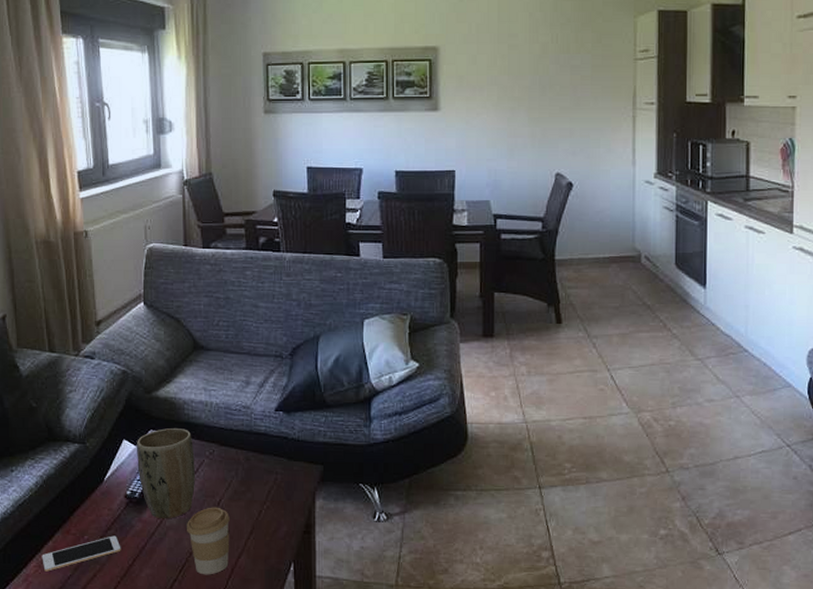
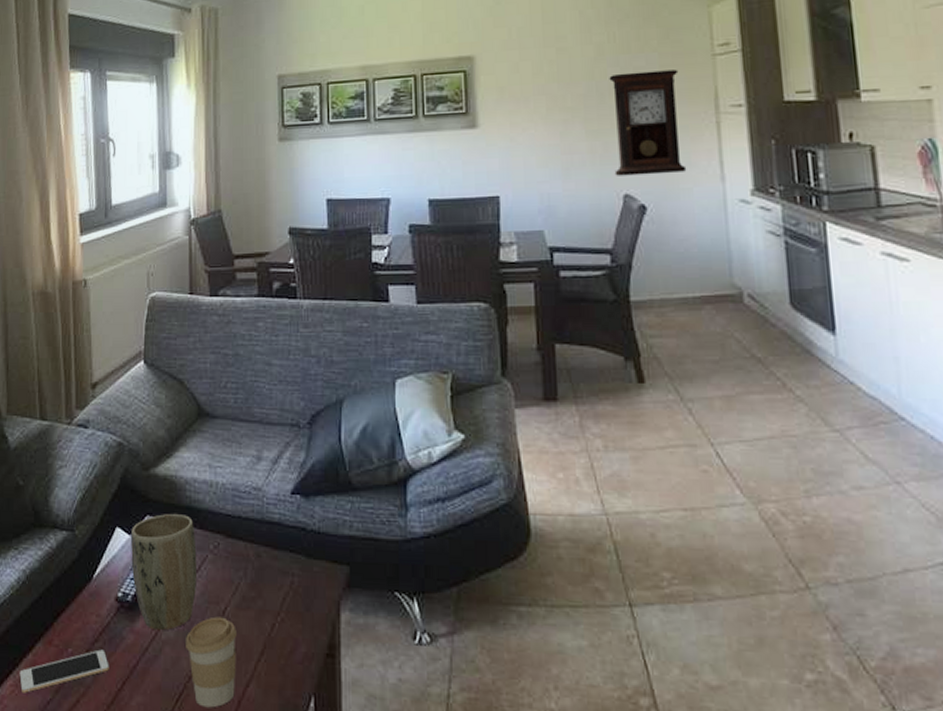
pendulum clock: none [550,70,607,158] -> present [609,69,687,176]

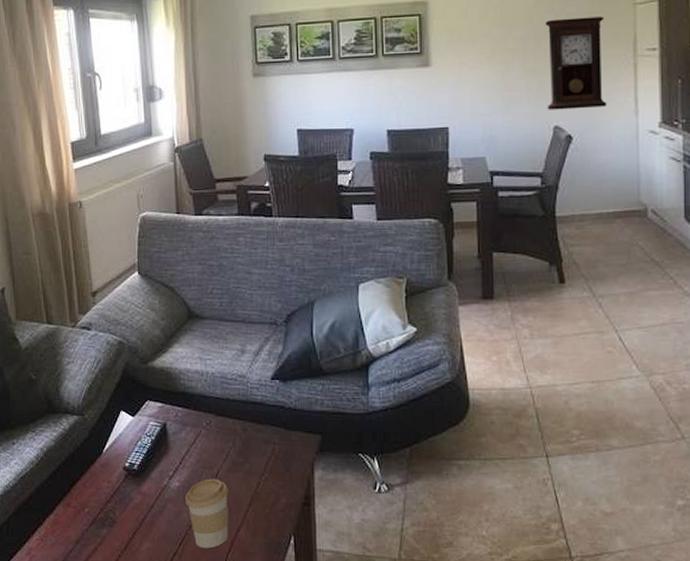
cell phone: present [19,649,109,693] -> none [44,508,121,545]
plant pot: present [131,514,197,631] -> none [134,399,193,492]

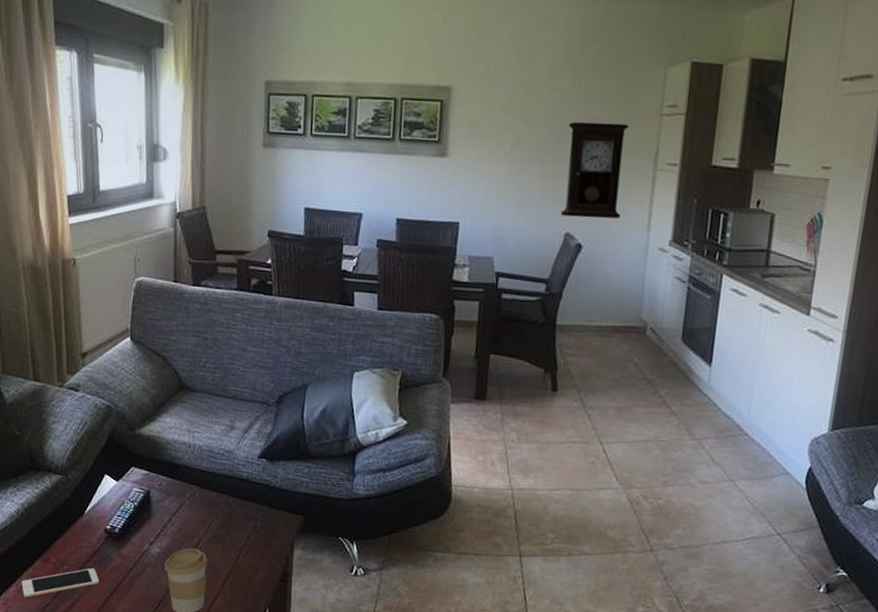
cell phone: none [44,508,121,545] -> present [21,568,99,598]

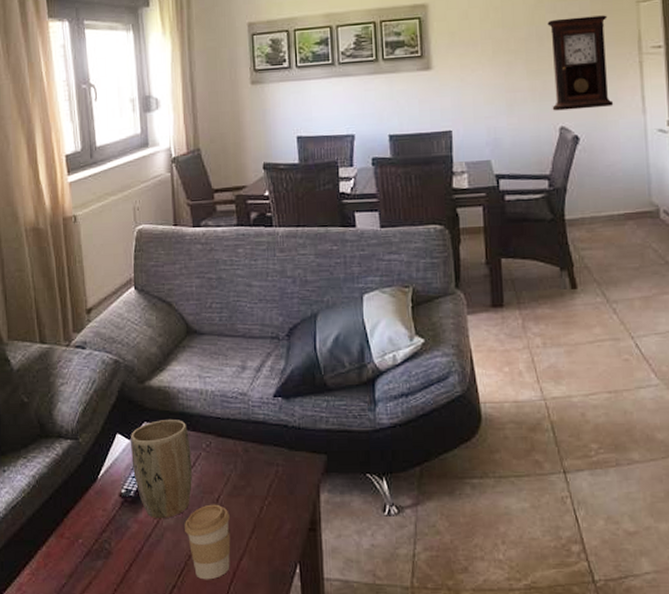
cell phone: present [21,568,99,598] -> none [35,538,117,580]
plant pot: none [118,466,176,557] -> present [131,420,192,519]

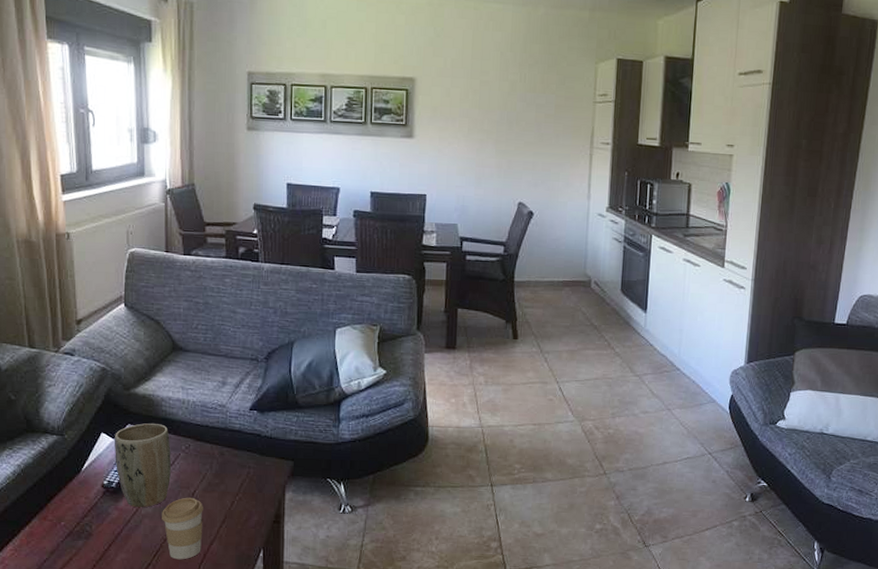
pendulum clock: present [547,15,614,111] -> none [513,107,569,190]

